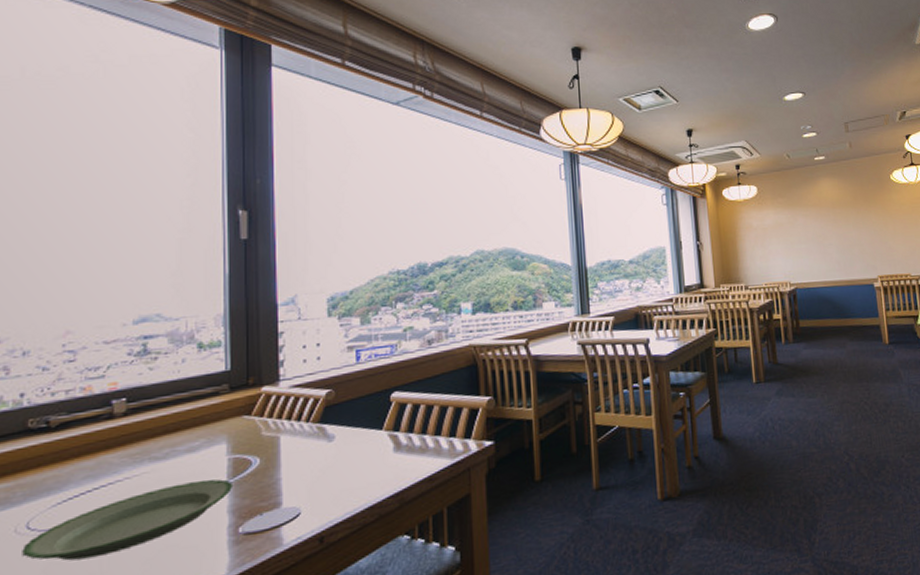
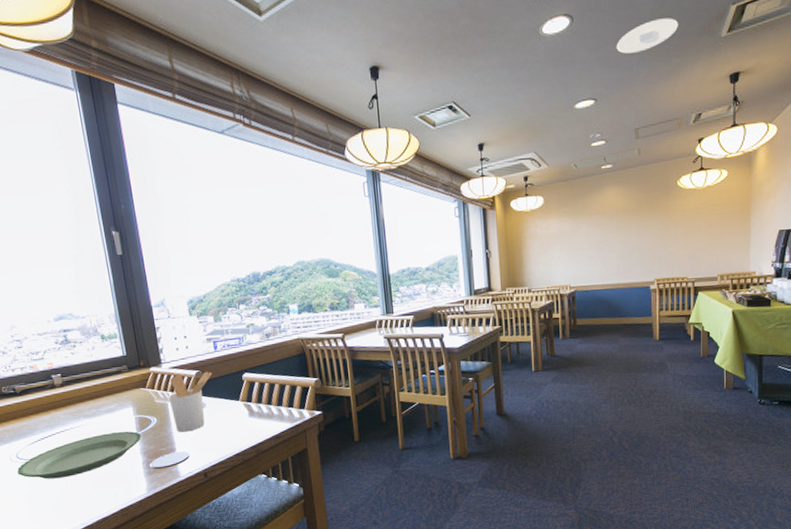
utensil holder: none [282,390,350,478] -> present [168,371,212,433]
recessed light: none [820,24,877,53] -> present [616,18,679,54]

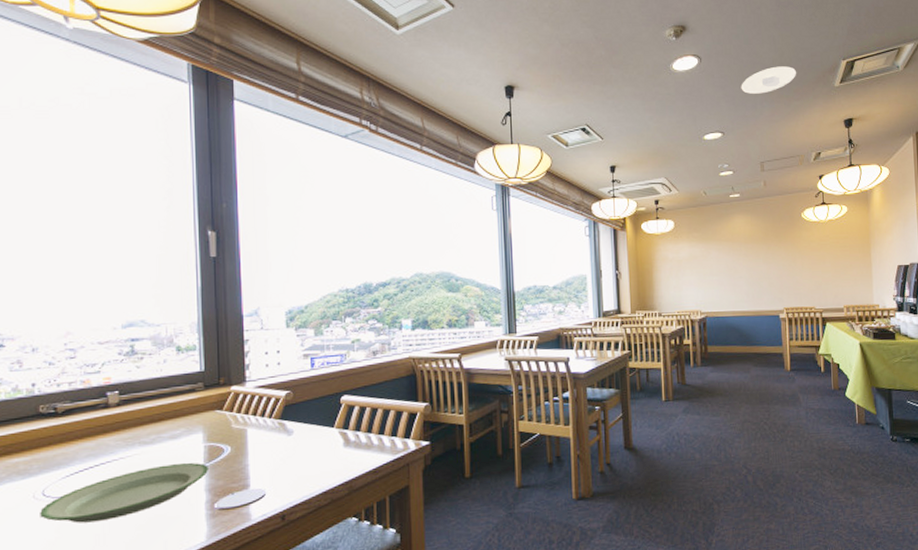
utensil holder: present [168,371,212,433] -> none [249,392,306,465]

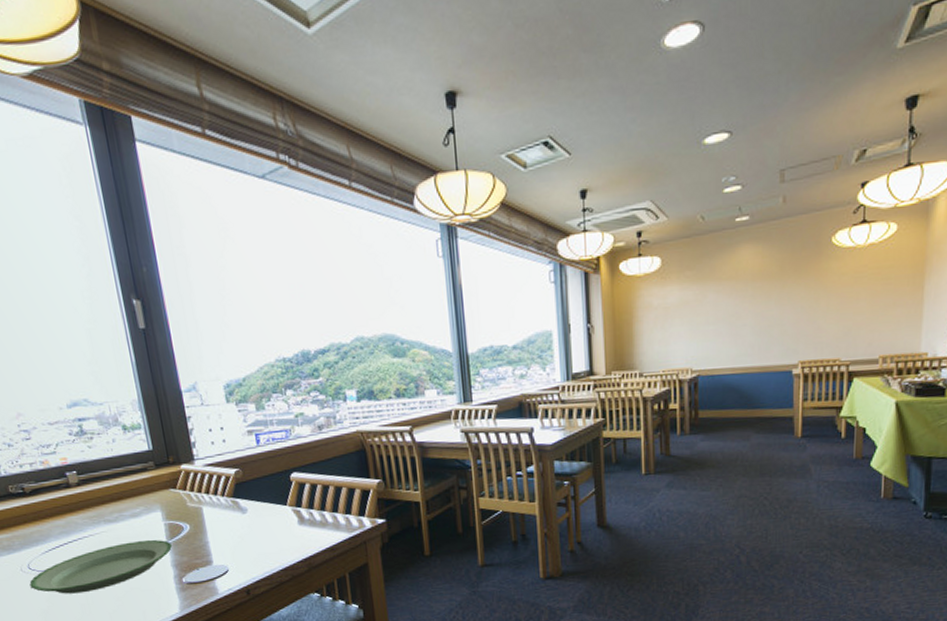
recessed light: present [741,66,797,94] -> none [759,24,842,72]

